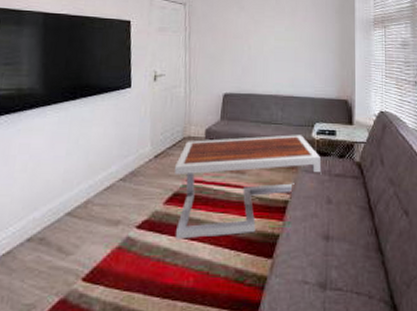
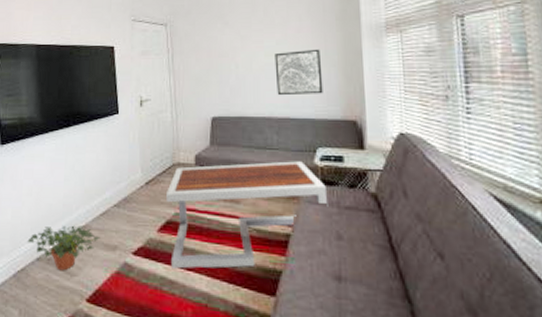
potted plant: none [16,201,102,251] -> present [27,225,100,271]
wall art: none [283,36,322,76] -> present [274,48,323,96]

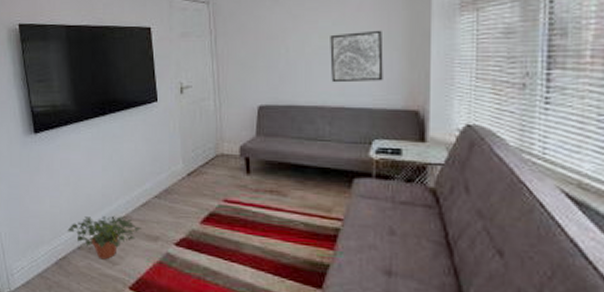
coffee table: present [166,161,329,269] -> none [210,153,382,261]

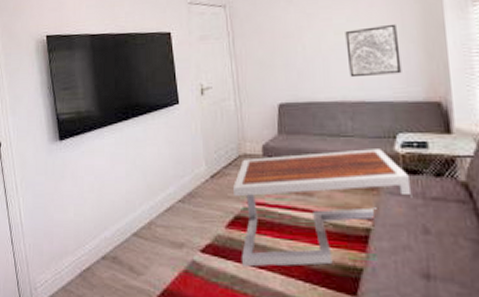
potted plant: present [67,215,141,260] -> none [91,222,166,270]
coffee table: none [210,153,382,261] -> present [233,149,413,267]

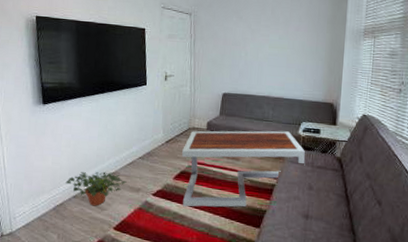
potted plant: none [91,222,166,270] -> present [65,171,127,206]
wall art: present [345,23,402,78] -> none [276,45,312,81]

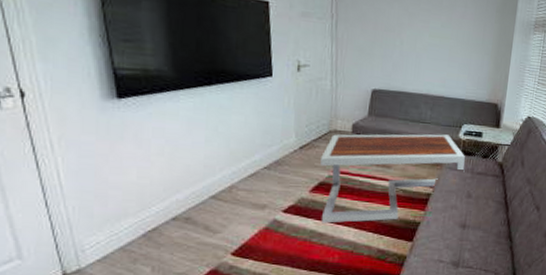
potted plant: present [65,171,127,206] -> none [159,186,248,229]

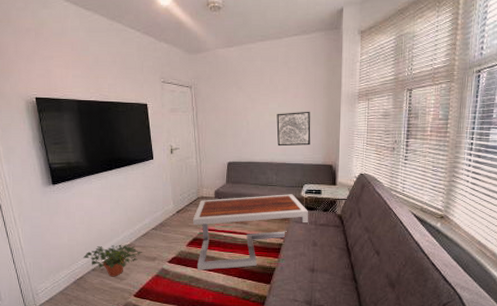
potted plant: none [159,186,248,229] -> present [83,244,142,277]
wall art: none [436,35,479,78] -> present [276,111,311,147]

